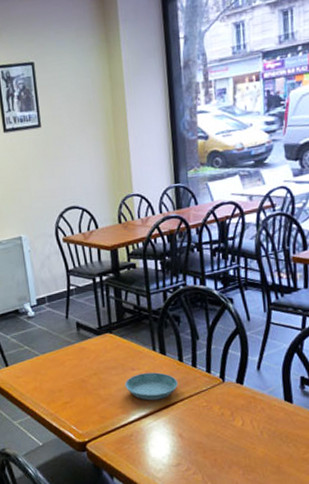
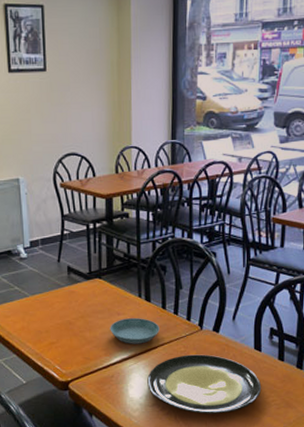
plate: none [169,408,297,474] -> present [147,354,262,414]

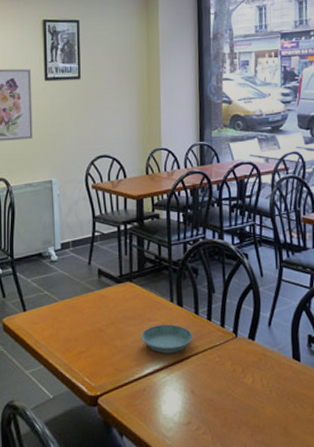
plate: present [147,354,262,414] -> none [181,364,304,434]

